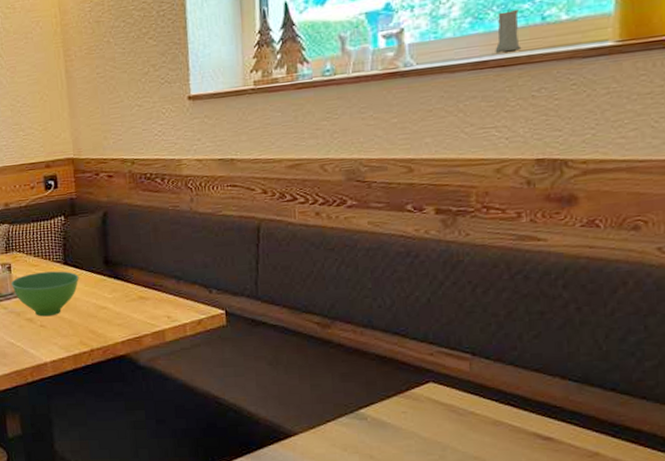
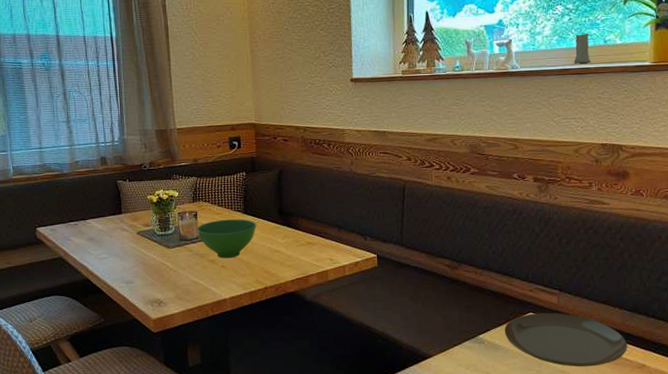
plate: none [394,382,572,453] -> present [504,312,627,367]

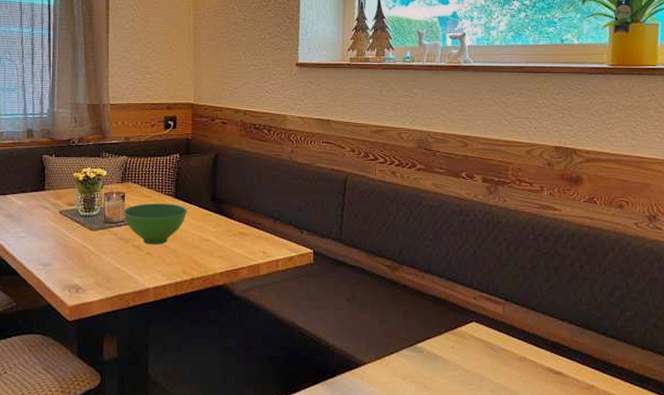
plate: present [504,312,627,367] -> none [445,323,575,385]
candle: present [574,32,591,65] -> none [529,29,547,63]

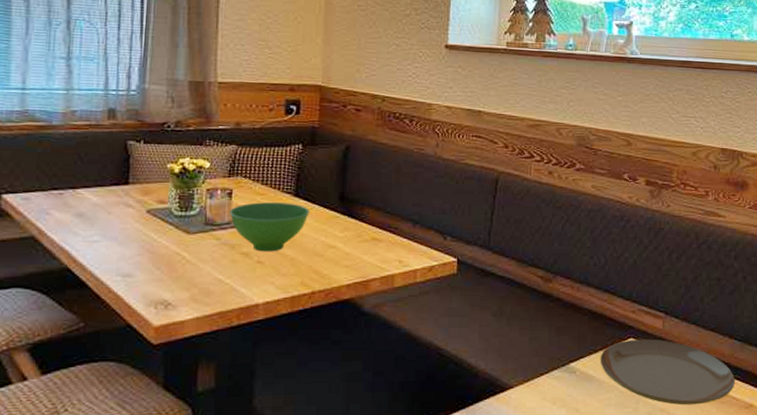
plate: none [445,323,575,385] -> present [600,339,735,405]

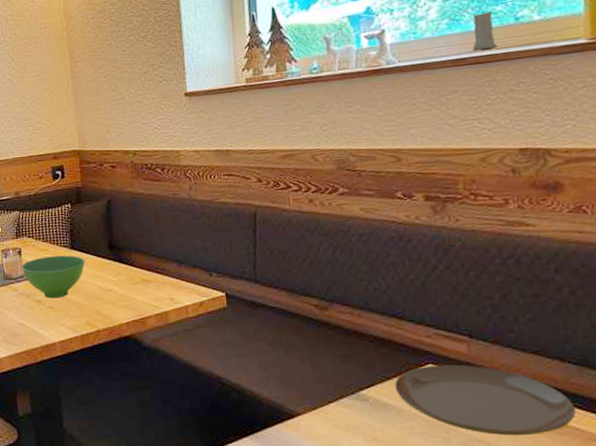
candle: none [698,23,716,59] -> present [472,10,498,51]

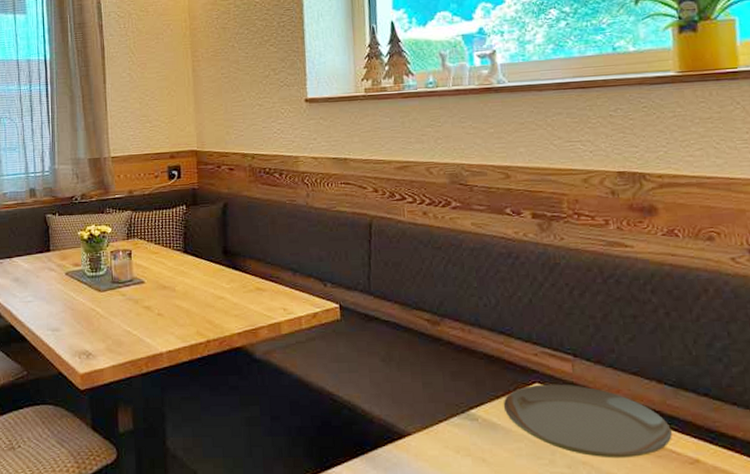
bowl: present [21,255,86,299] -> none [130,259,198,305]
candle: present [472,10,498,51] -> none [575,38,598,77]

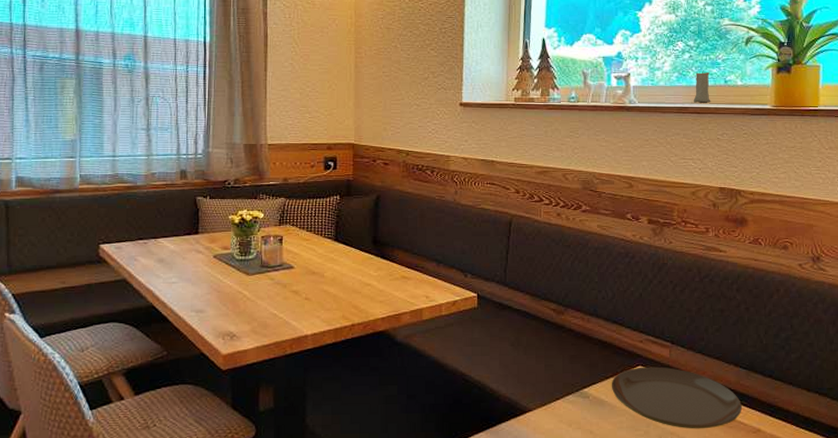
candle: none [575,38,598,77] -> present [693,70,711,104]

